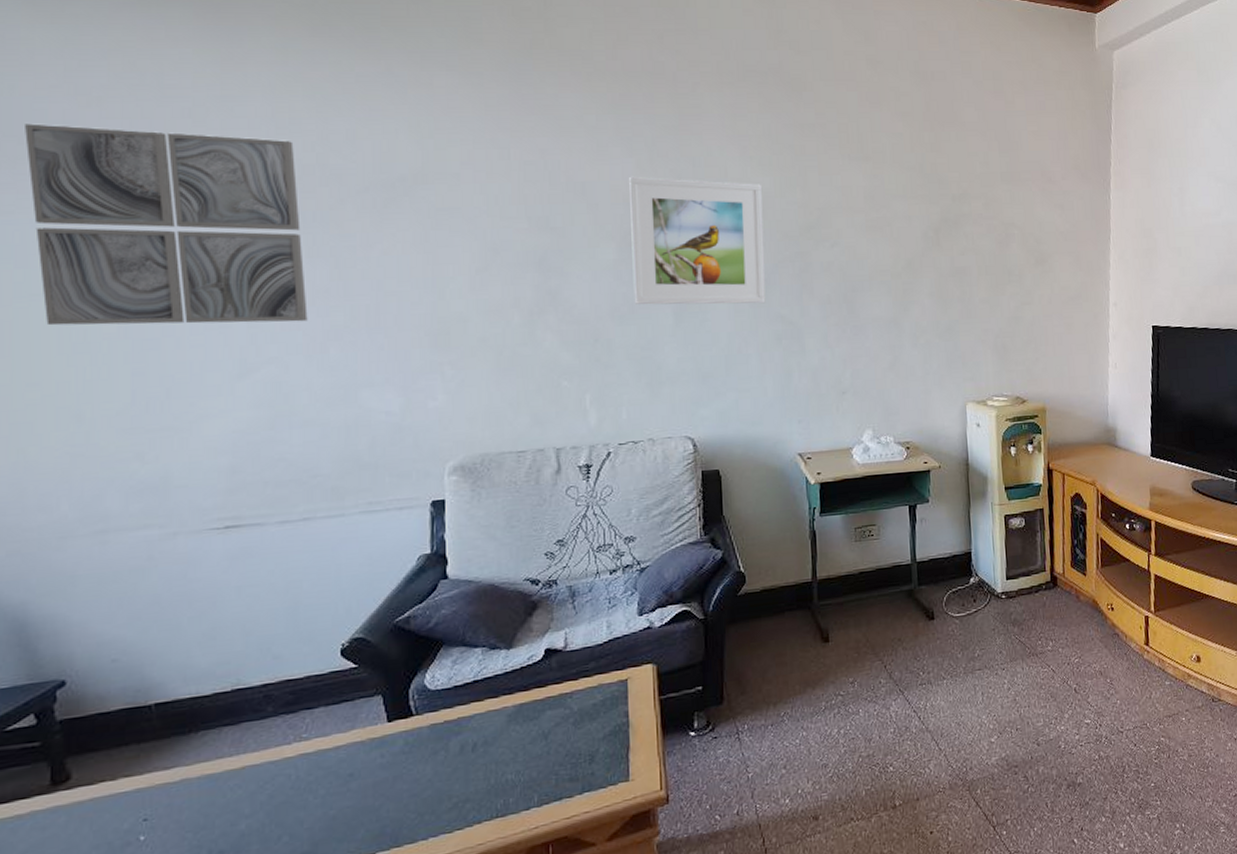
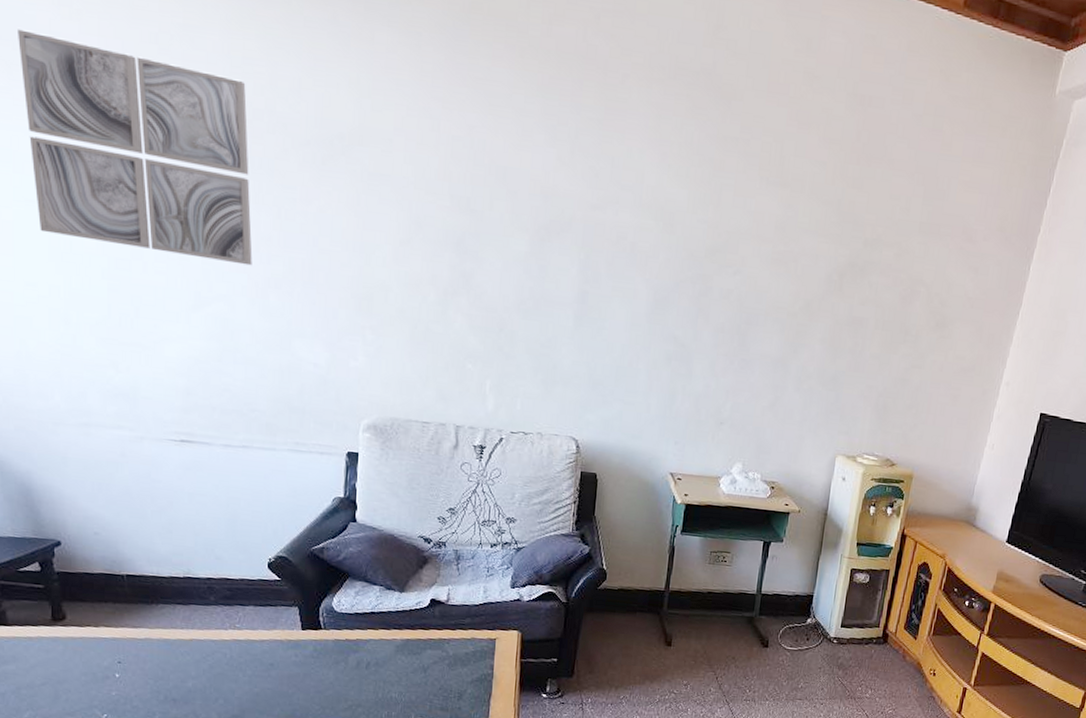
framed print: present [629,176,766,305] -> none [539,167,675,321]

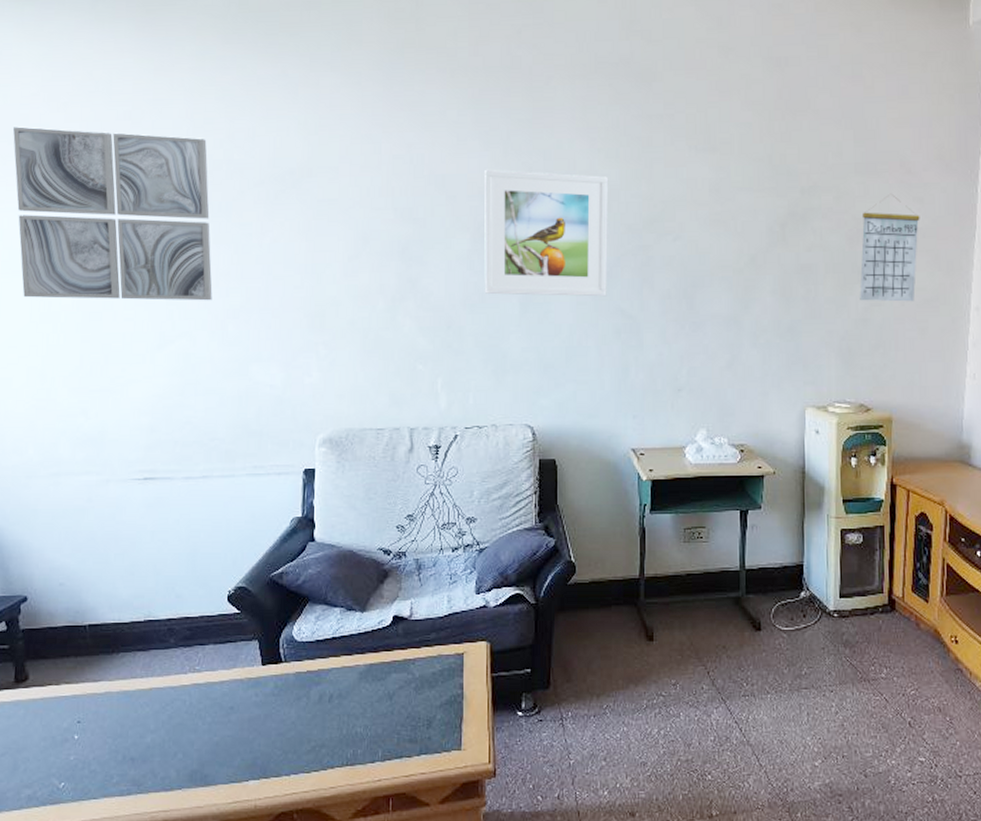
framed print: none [539,167,675,321] -> present [484,169,608,297]
calendar: none [902,258,972,369] -> present [859,193,920,302]

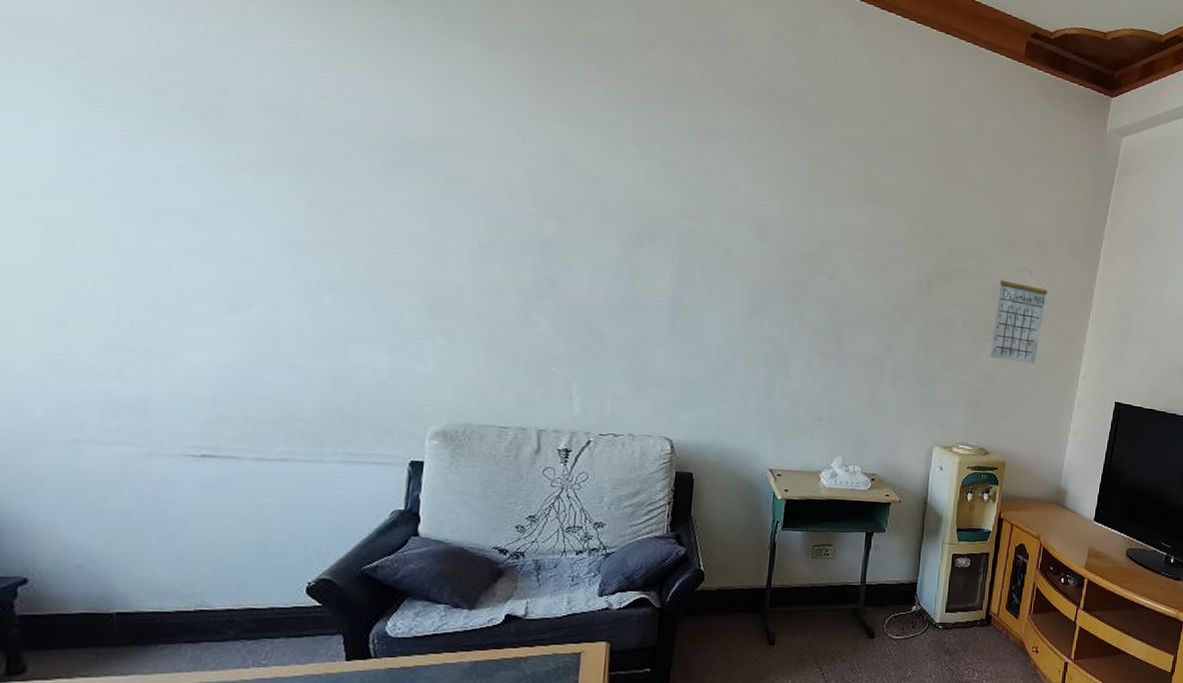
wall art: present [12,126,213,301] -> none [23,18,306,268]
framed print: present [484,169,608,297] -> none [631,178,769,323]

